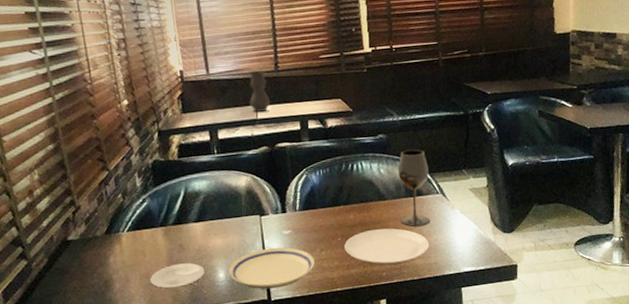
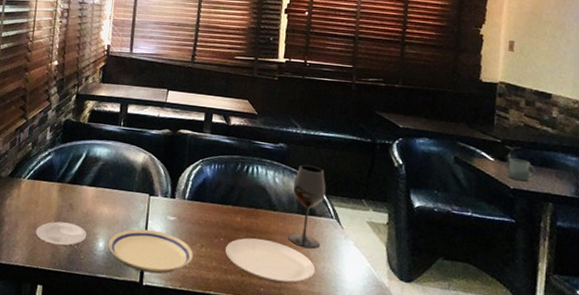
vase: present [248,69,271,112] -> none [162,57,183,97]
mug: none [584,100,607,121] -> present [508,158,536,182]

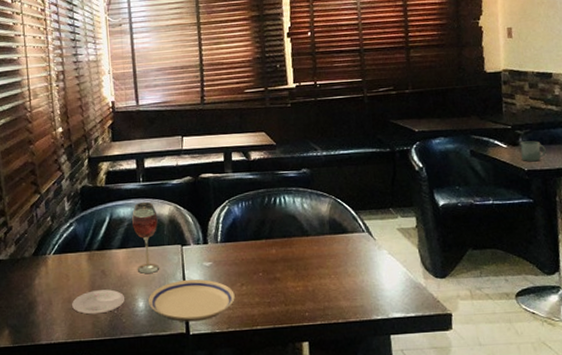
wineglass: none [103,145,132,216] -> present [132,201,159,274]
plate: present [226,238,315,284] -> none [266,265,355,305]
wineglass: present [289,165,326,248] -> none [321,185,355,265]

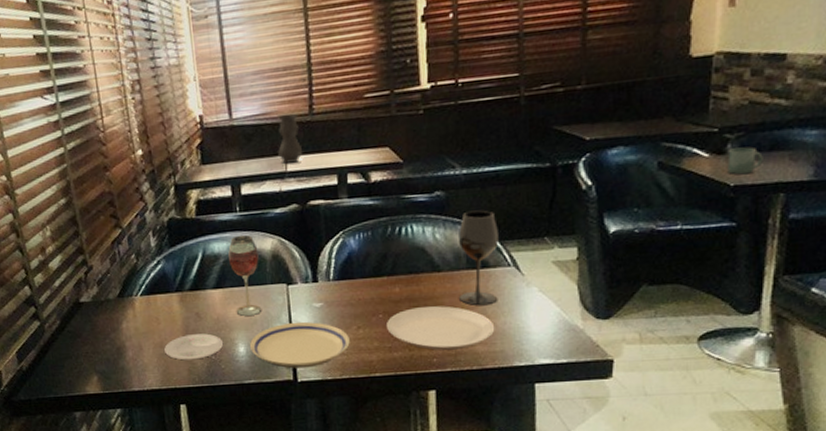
vase: none [175,102,196,143] -> present [278,113,303,164]
plate: none [266,265,355,305] -> present [387,306,495,351]
wineglass: none [321,185,355,265] -> present [457,210,499,305]

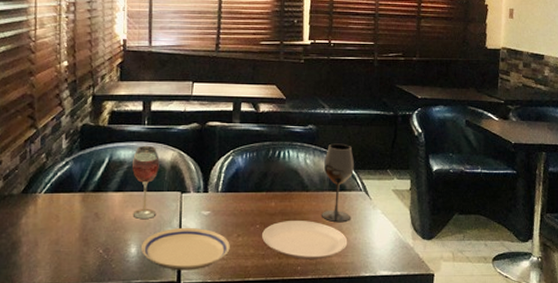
plate: present [163,333,224,360] -> none [58,233,117,258]
vase: present [278,113,303,164] -> none [186,48,208,88]
mug: present [727,147,763,175] -> none [510,116,532,136]

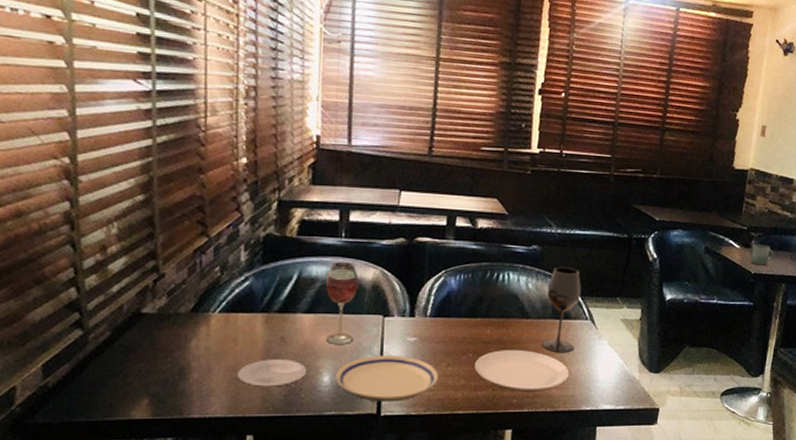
plate: none [58,233,117,258] -> present [236,359,307,387]
mug: none [510,116,532,136] -> present [751,244,774,266]

